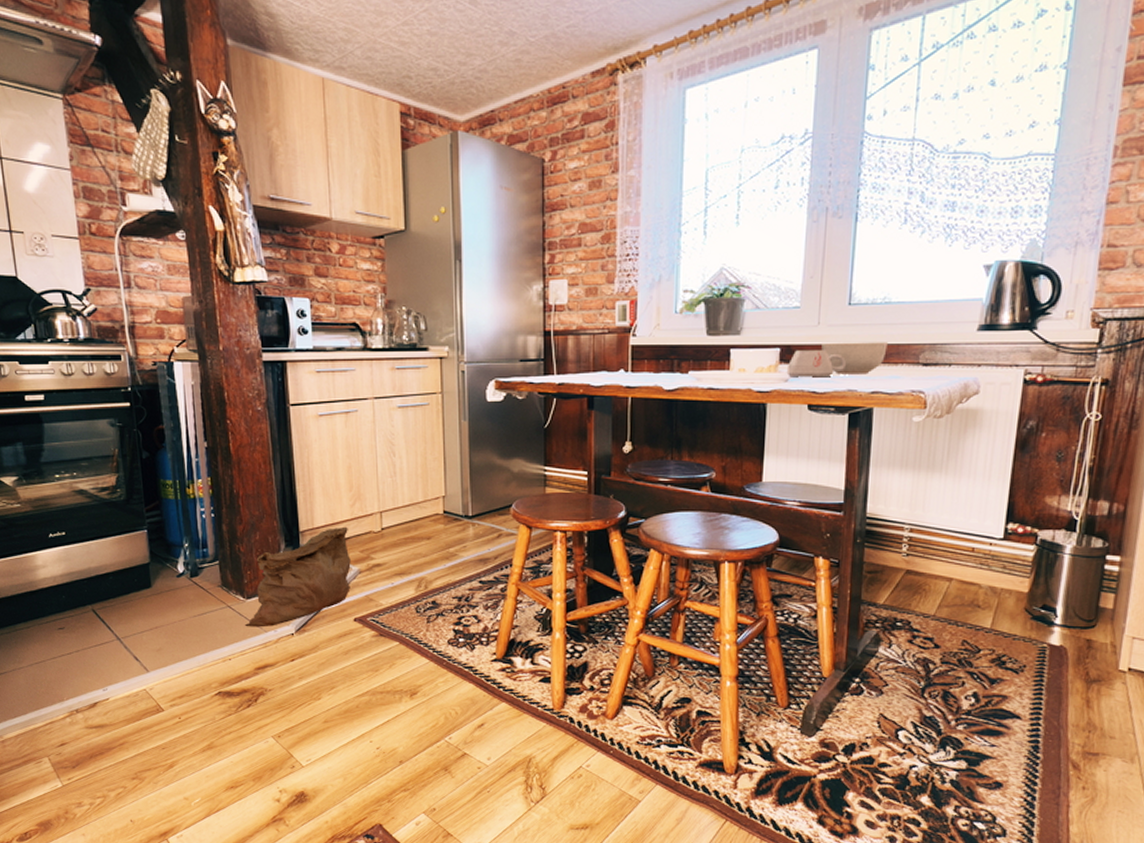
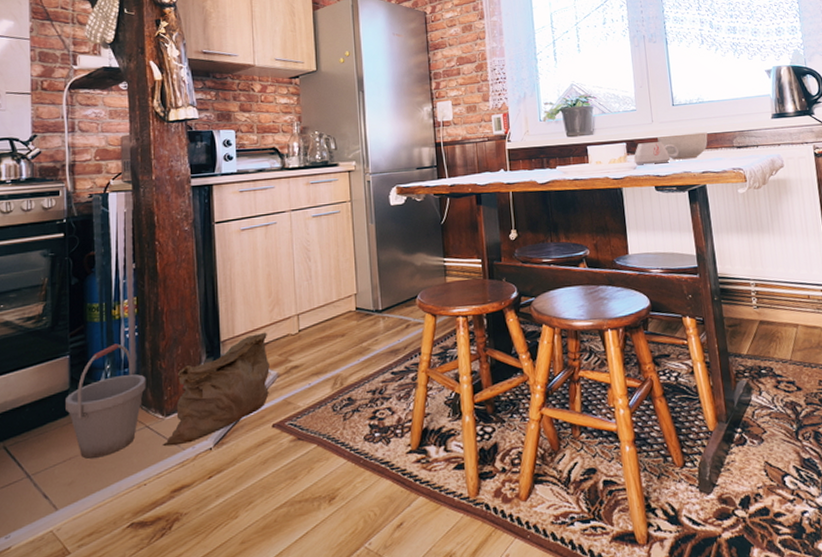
bucket: none [147,523,226,630] -> present [66,343,146,459]

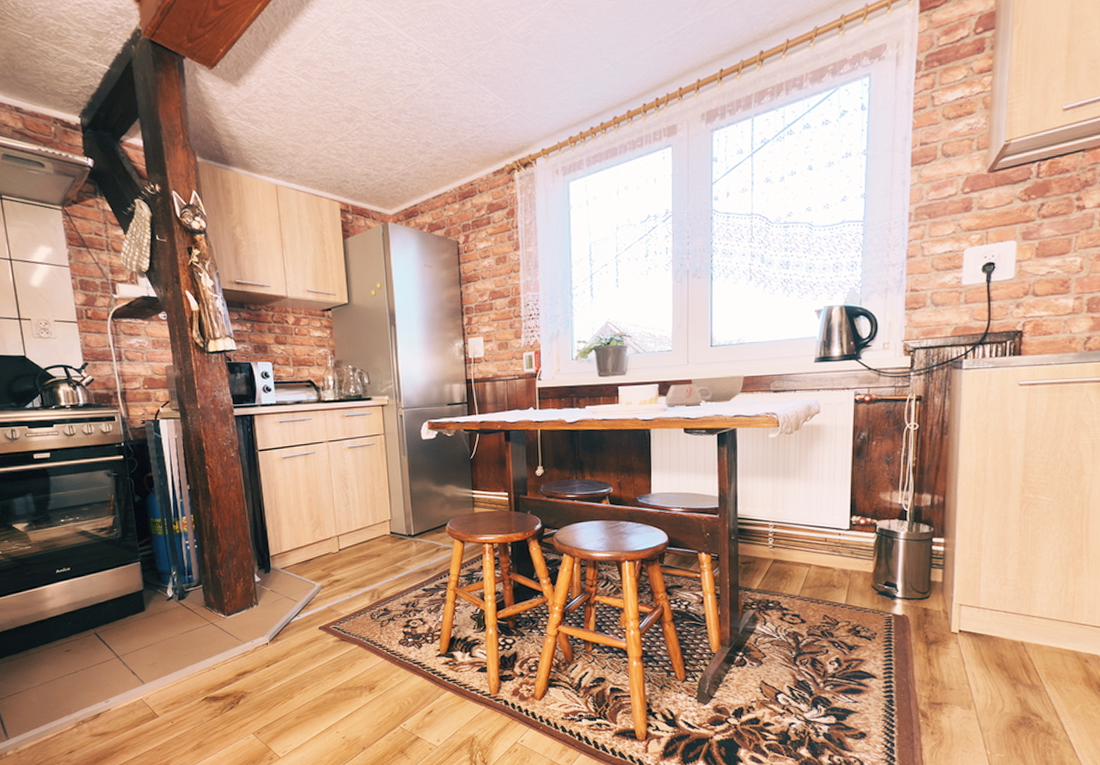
bucket: present [66,343,146,459] -> none [141,554,209,646]
bag: present [162,332,270,447] -> none [225,549,315,640]

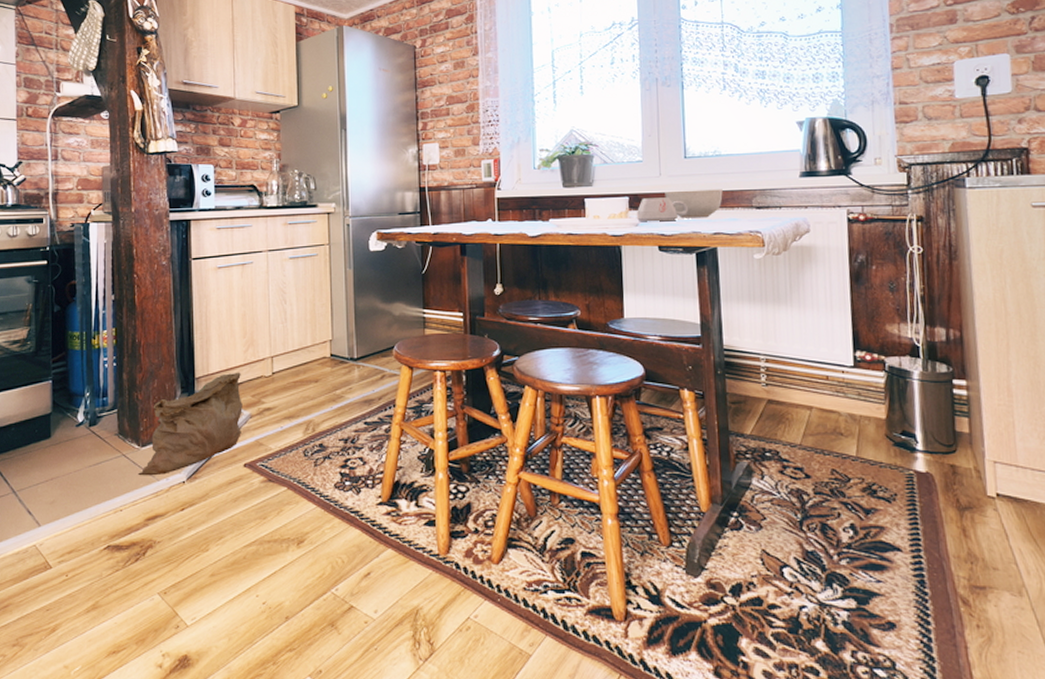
bag: none [225,549,315,640] -> present [137,372,243,476]

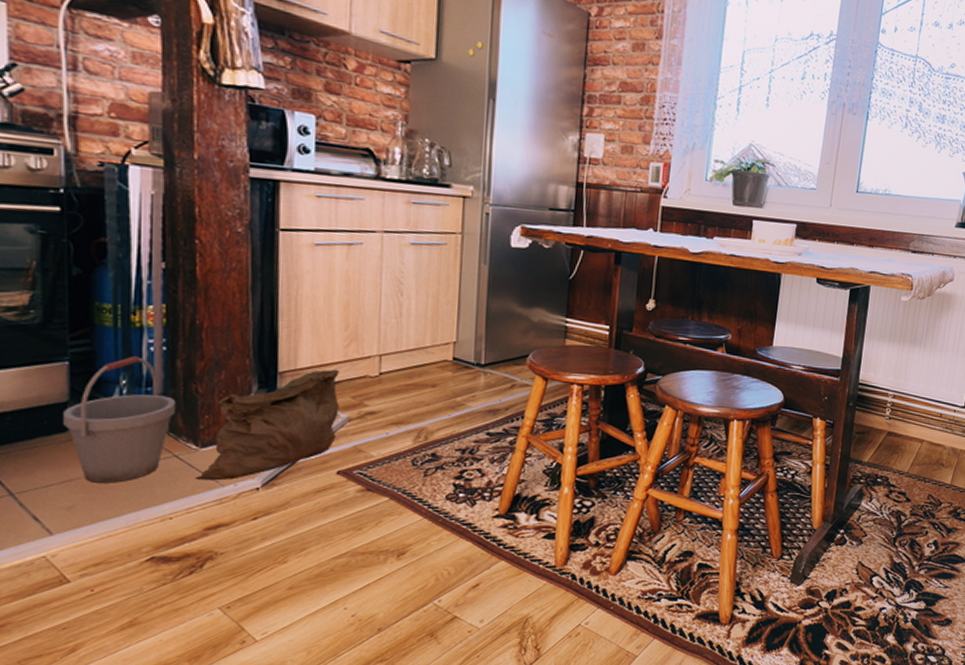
bucket: none [48,372,124,480] -> present [63,356,176,483]
cup: present [636,197,688,222] -> none [800,227,851,255]
bowl: present [665,189,723,219] -> none [831,223,886,256]

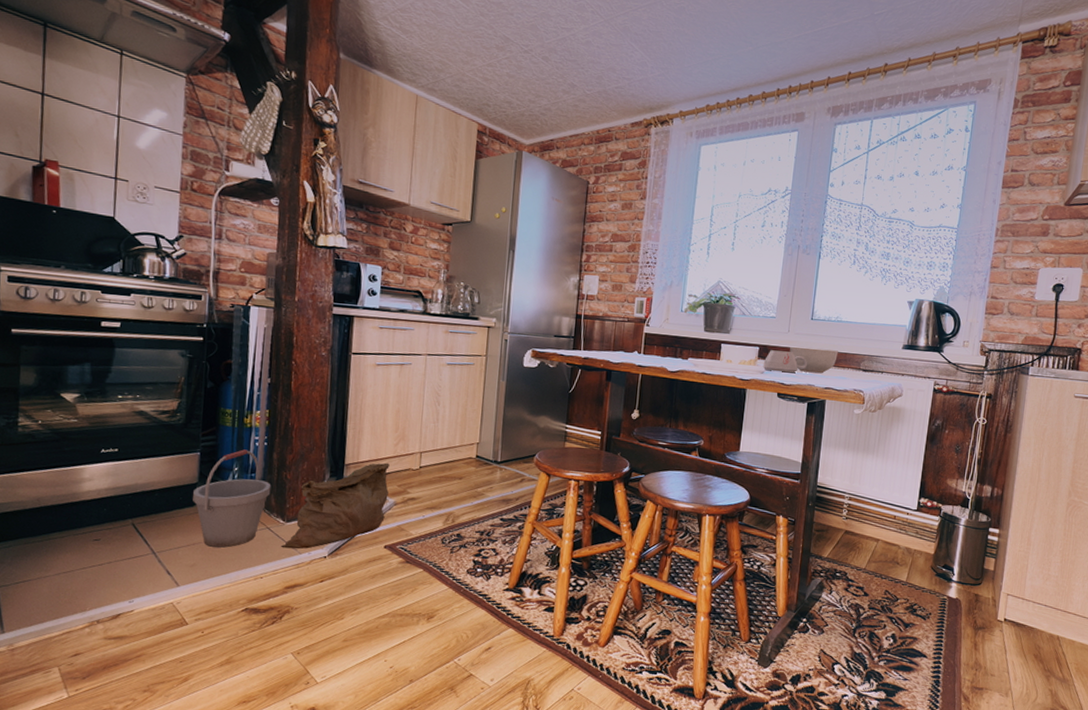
cup: none [800,227,851,255] -> present [763,350,807,373]
bowl: none [831,223,886,256] -> present [790,346,838,374]

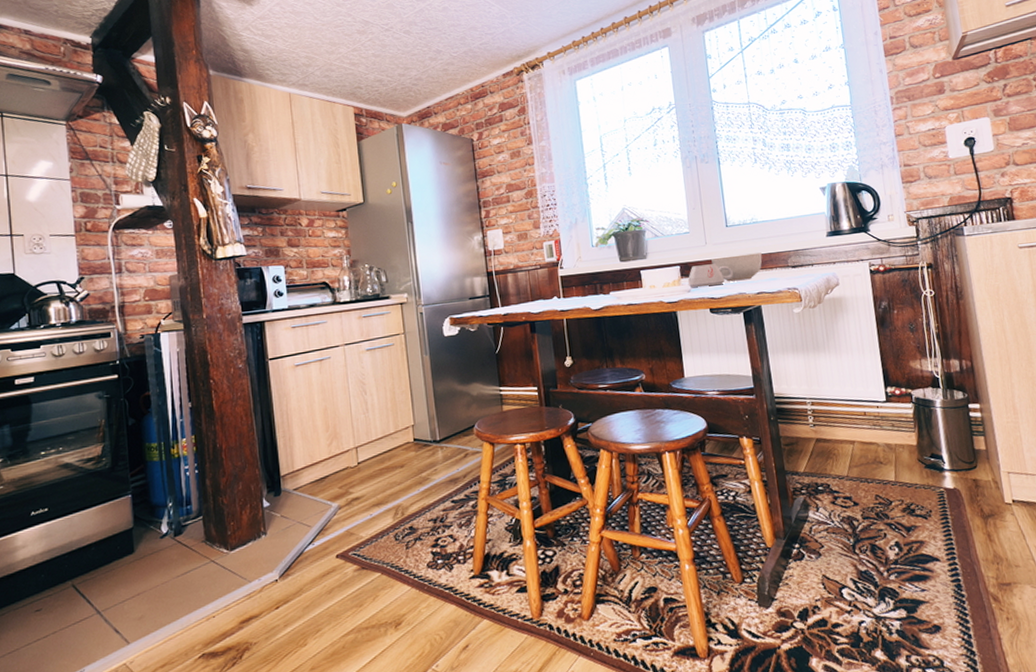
bucket: present [193,449,271,548] -> none [130,481,210,594]
bag: present [280,462,390,549] -> none [228,465,331,580]

